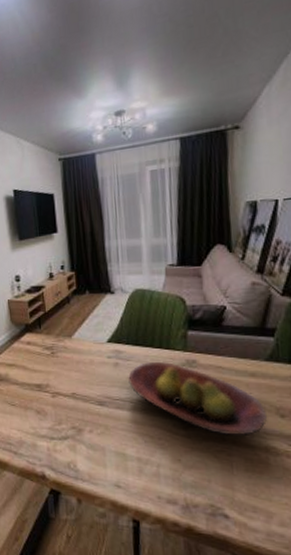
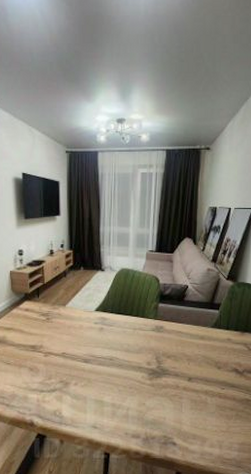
fruit bowl: present [127,361,268,436] -> none [109,327,209,384]

